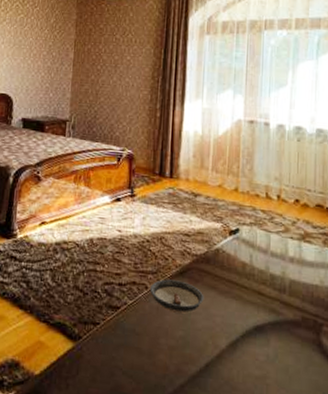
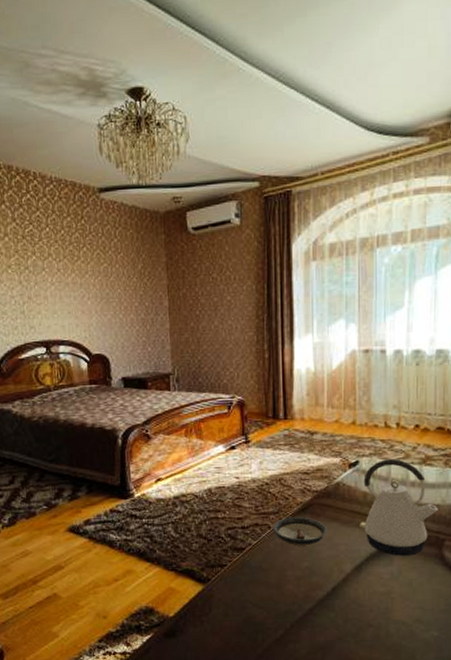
kettle: none [237,230,316,338] -> present [360,459,438,556]

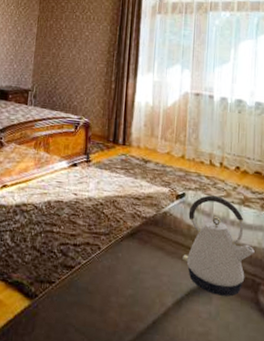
saucer: present [273,517,327,547] -> none [103,240,153,273]

